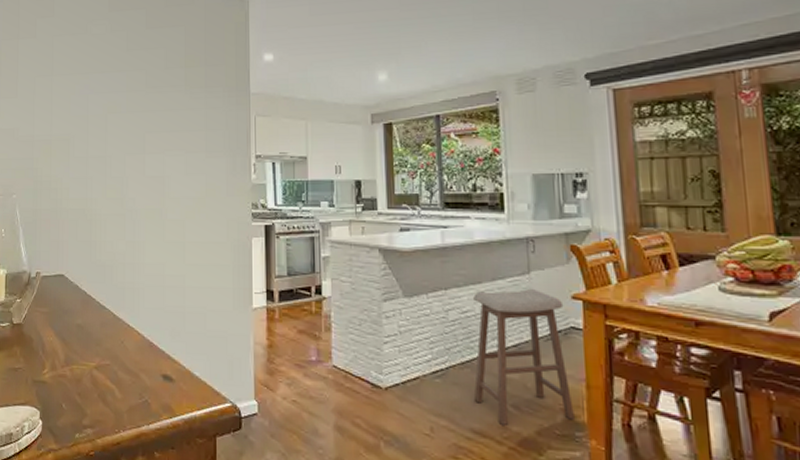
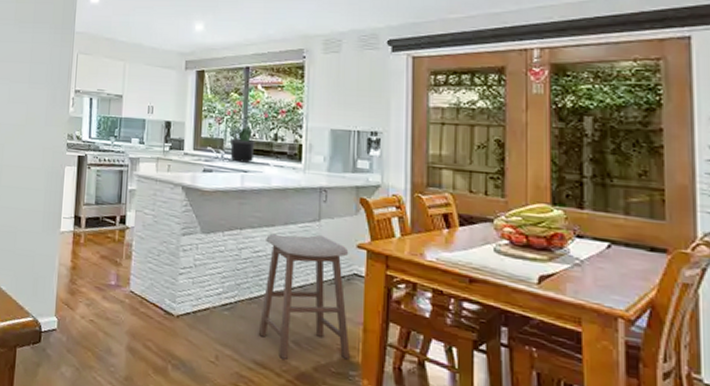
planter: none [424,175,453,218] -> present [230,122,255,163]

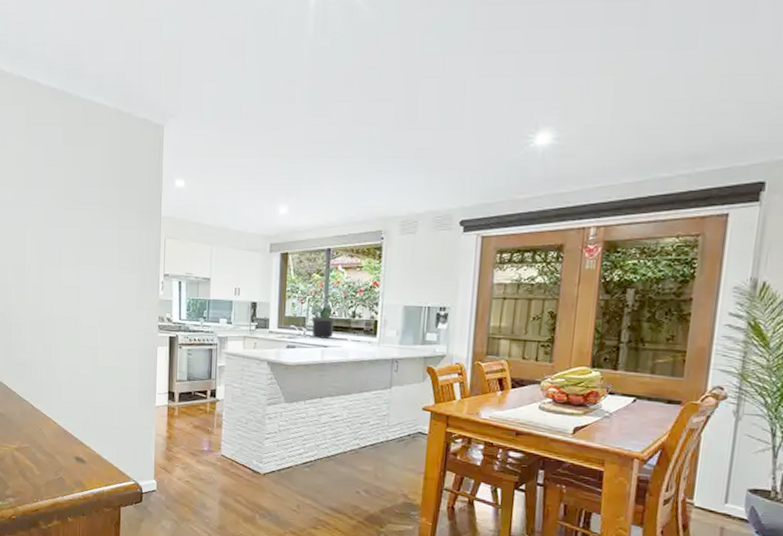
bar stool: present [258,233,350,360] -> none [334,400,415,505]

